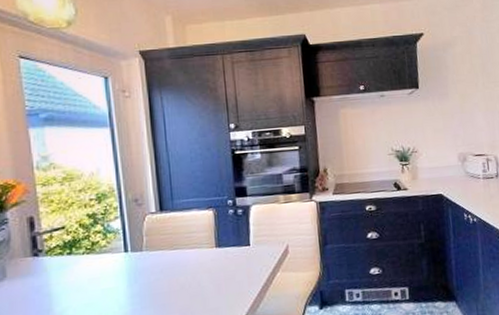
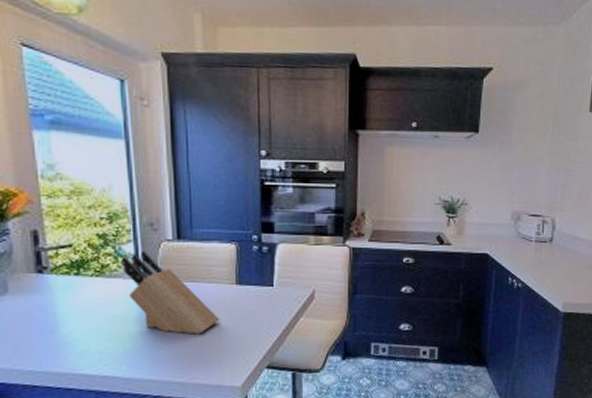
knife block: none [109,225,203,300] -> present [120,251,220,335]

